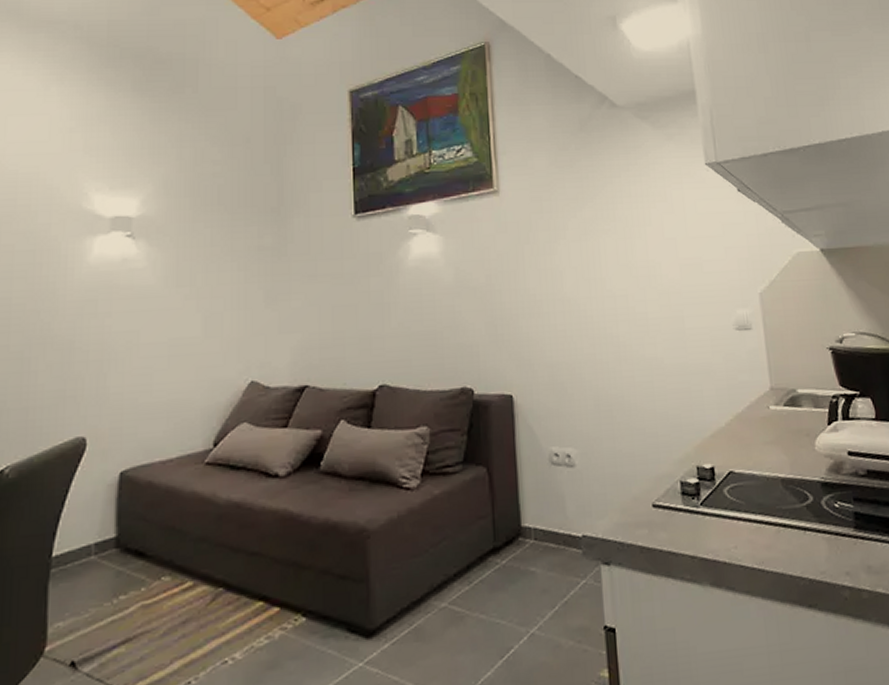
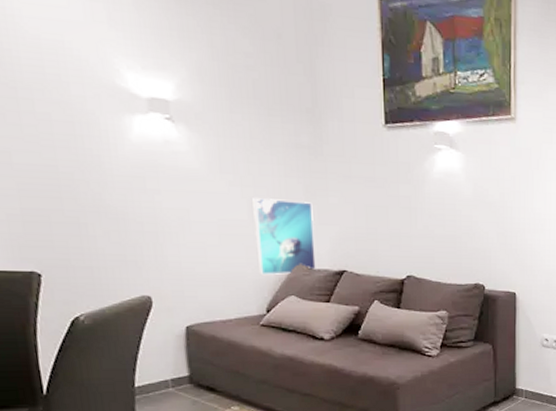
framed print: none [208,308,273,401] -> present [252,198,316,276]

